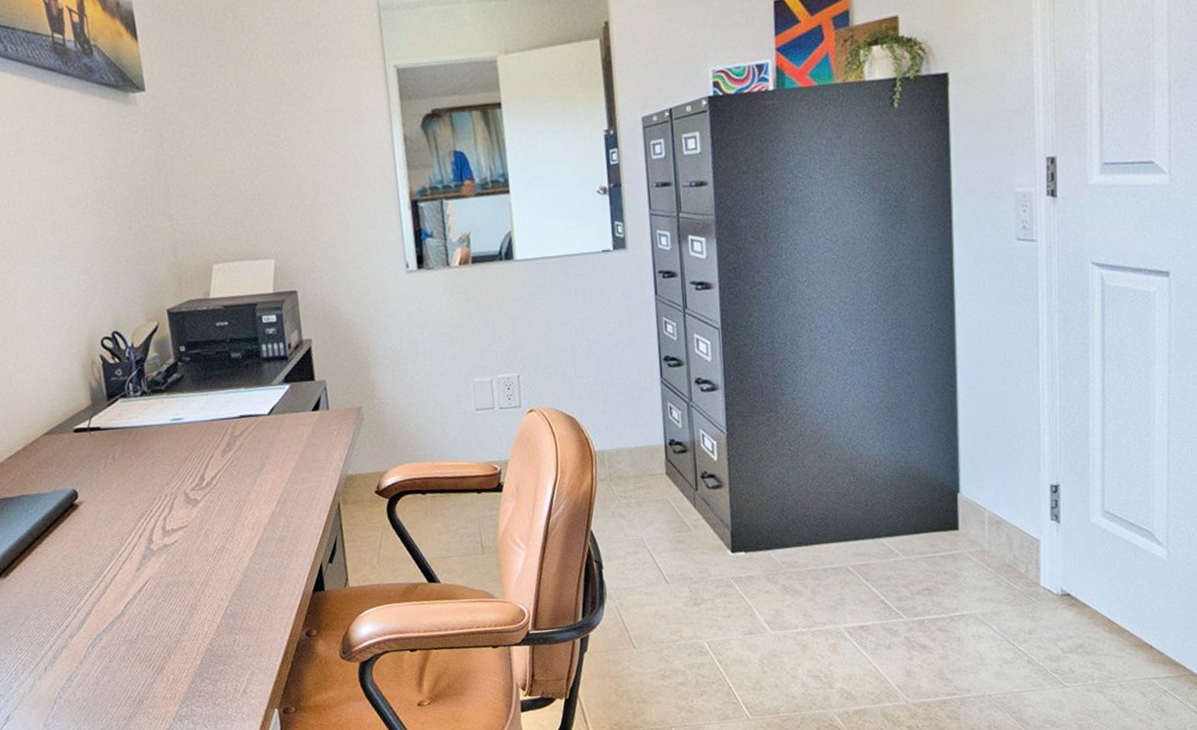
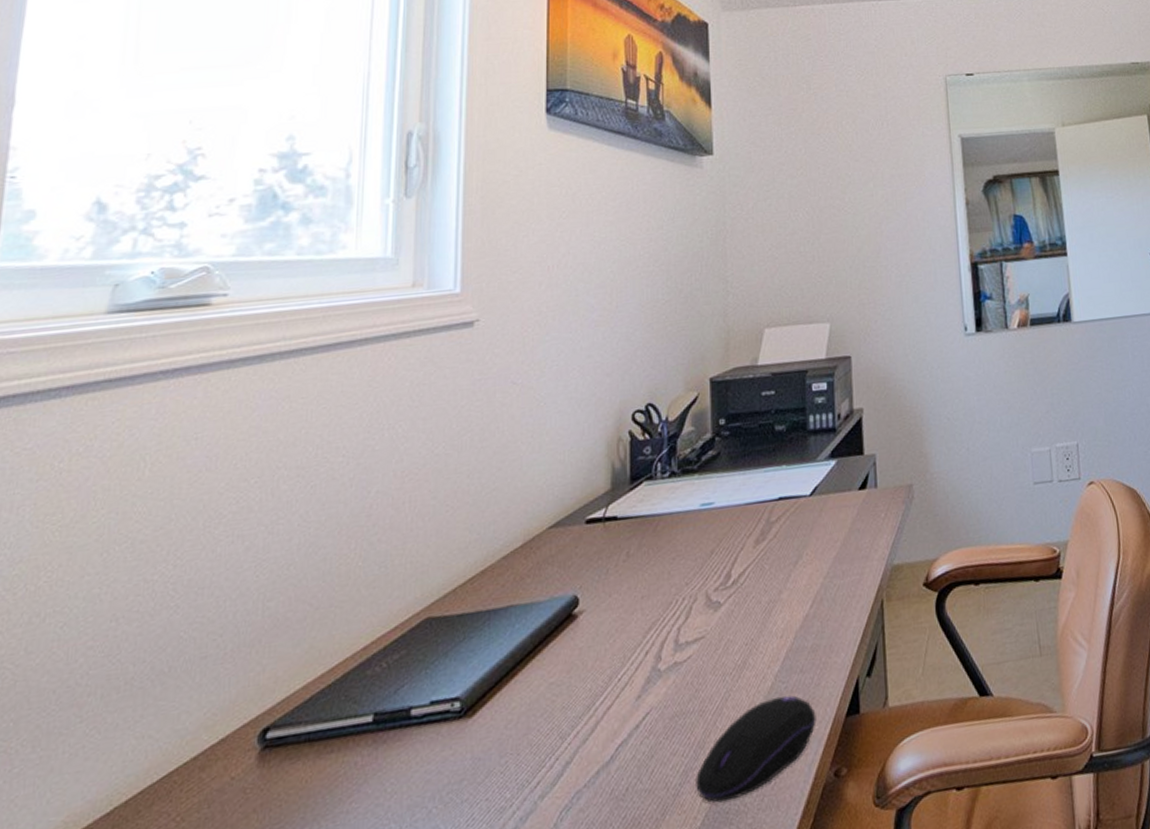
computer mouse: none [192,573,288,649] -> present [696,695,816,803]

